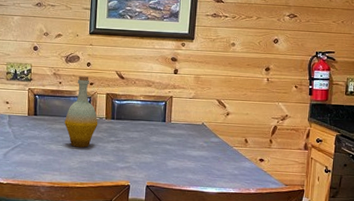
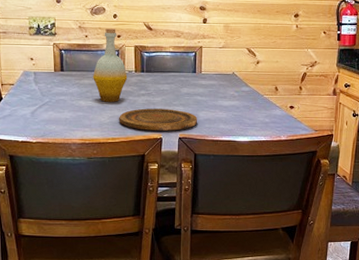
plate: none [88,155,165,179] -> present [119,108,197,131]

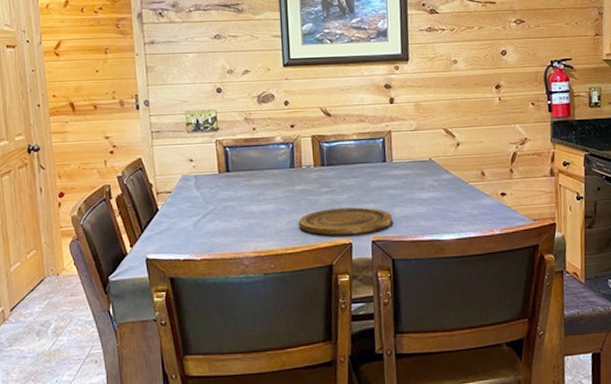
bottle: present [93,28,128,102] -> none [265,117,306,205]

